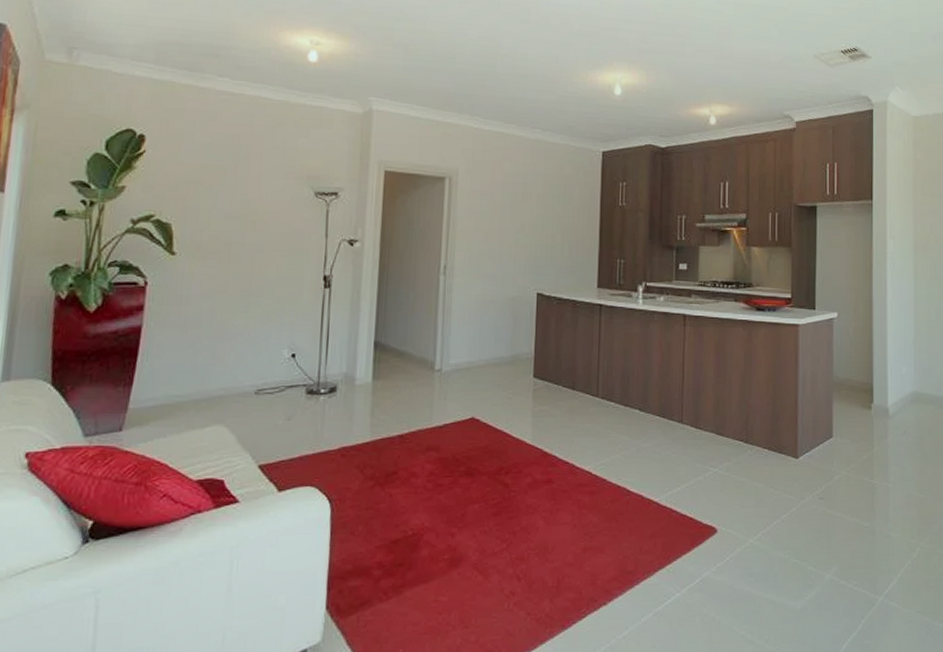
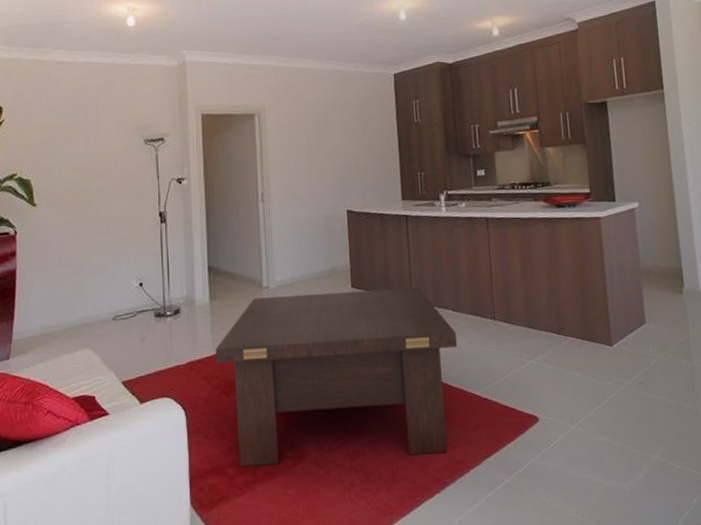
coffee table: none [372,381,641,569] -> present [215,287,458,467]

